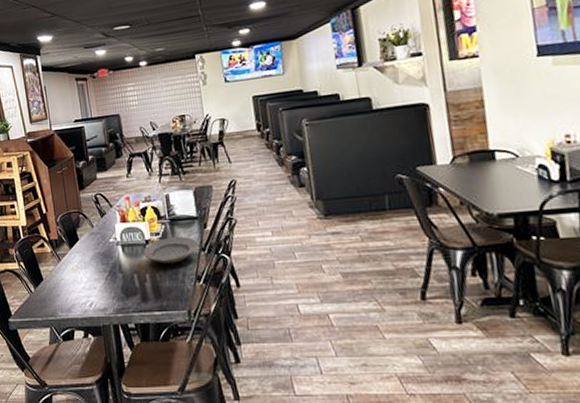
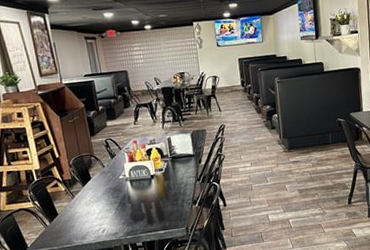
plate: present [142,236,199,264] -> none [148,170,195,193]

